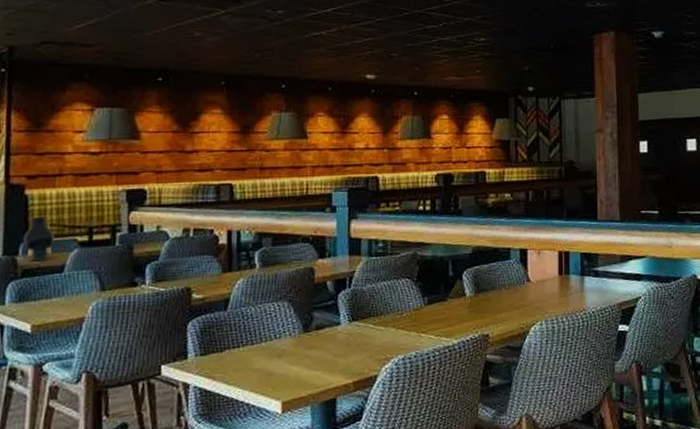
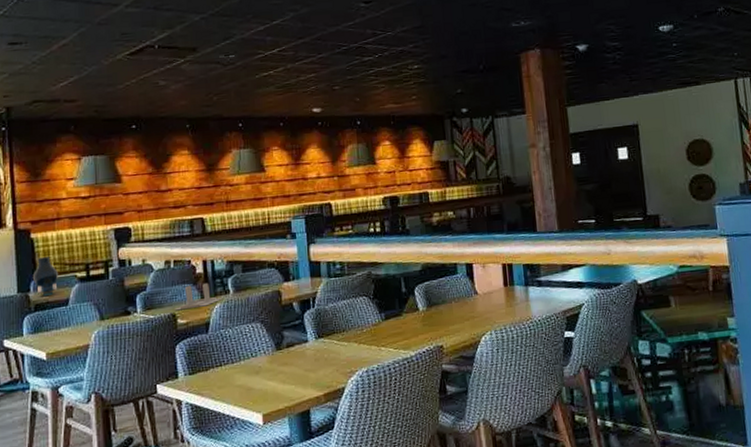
napkin holder: none [189,255,247,284] -> present [174,282,223,311]

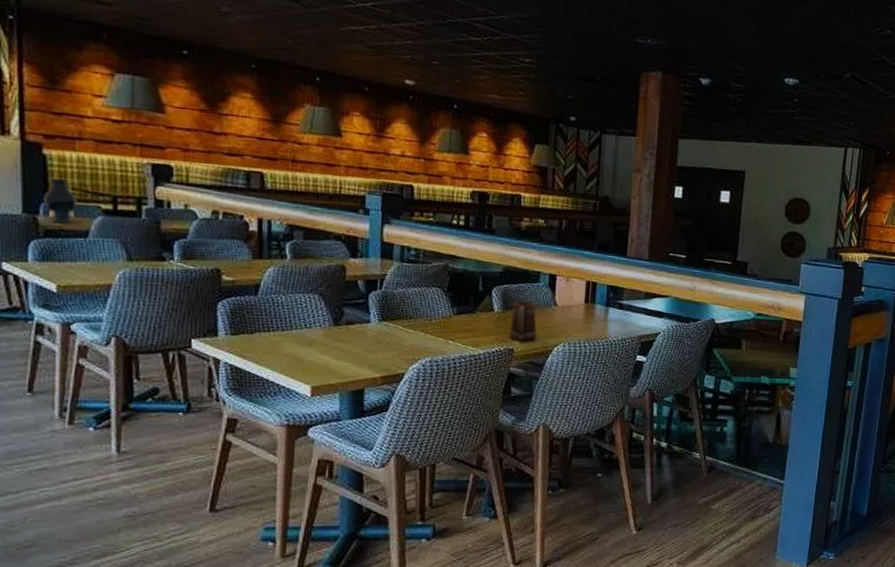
napkin holder: present [174,282,223,311] -> none [219,242,278,268]
beer mug: none [436,294,463,337] -> present [509,301,537,342]

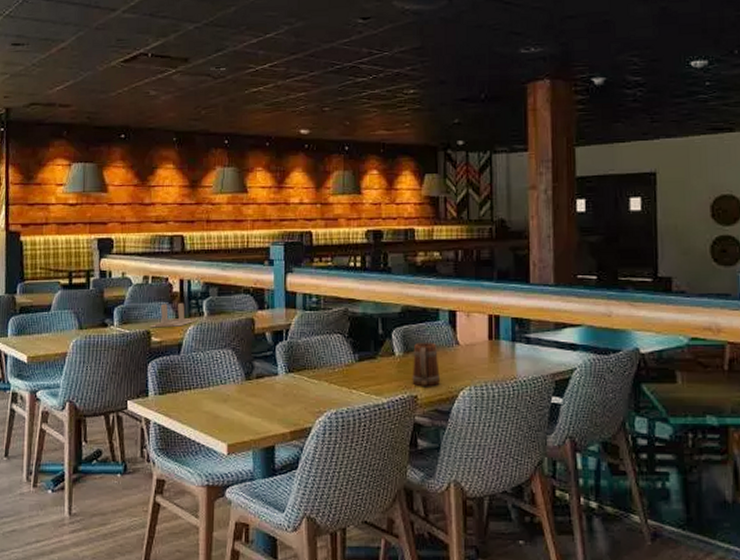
vase: present [44,178,78,224] -> none [20,261,44,300]
napkin holder: none [219,242,278,268] -> present [149,302,197,328]

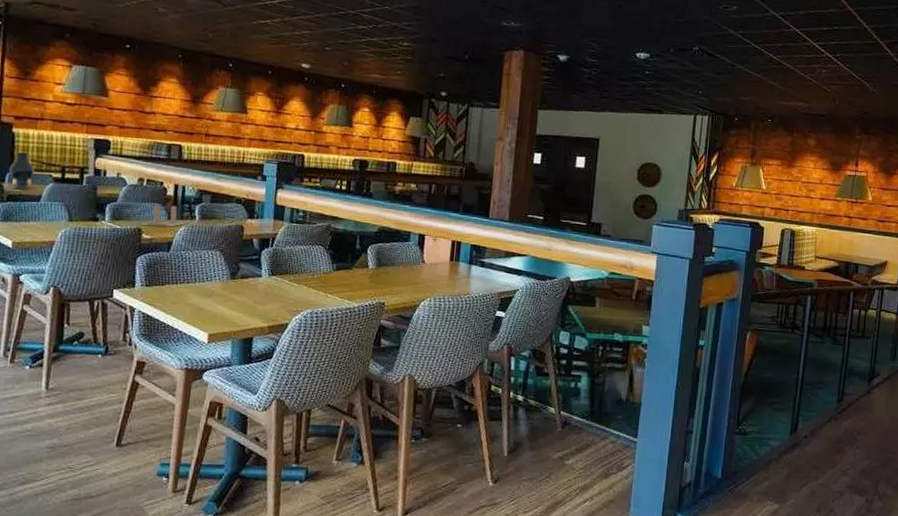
vase: none [20,261,44,300] -> present [9,152,35,190]
beer mug: present [412,342,440,387] -> none [381,258,406,296]

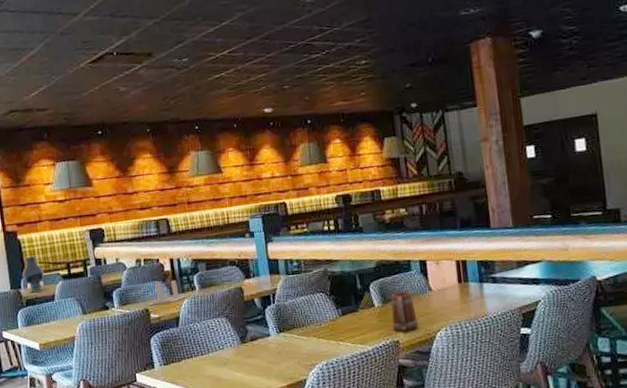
beer mug: none [381,258,406,296] -> present [390,291,418,333]

